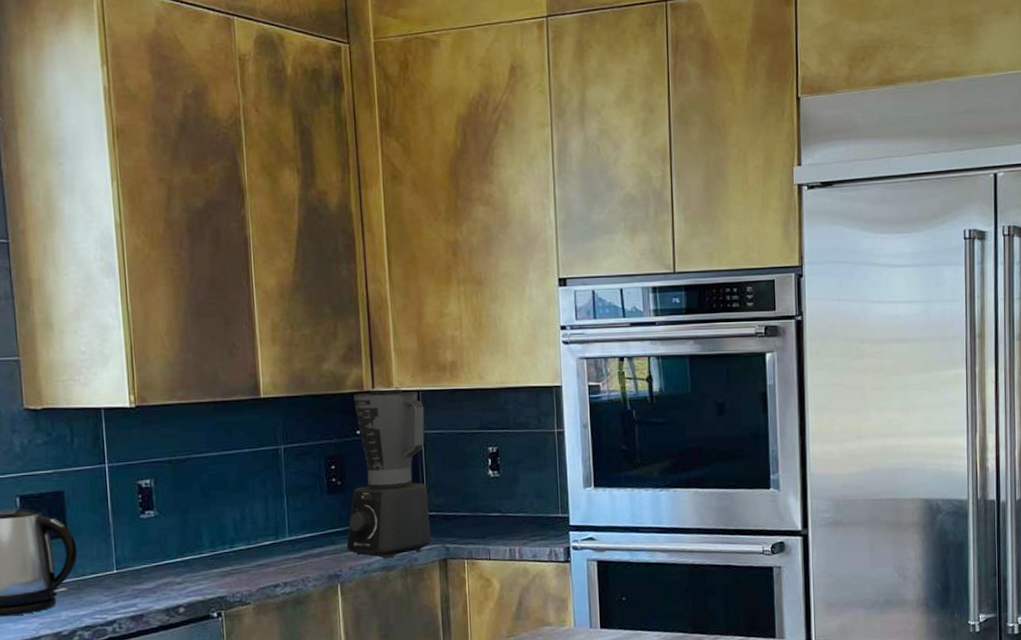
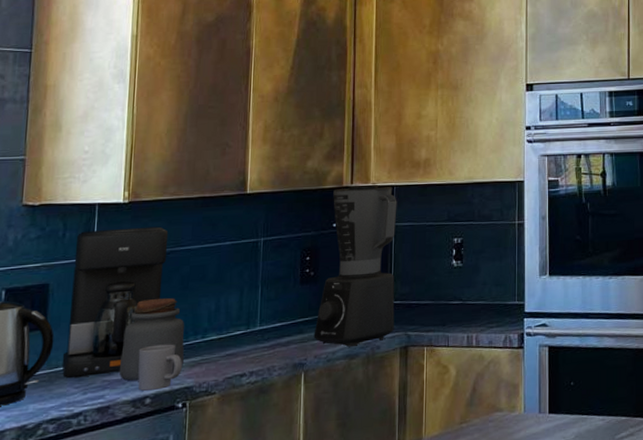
coffee maker: none [85,432,183,587] -> present [61,226,169,379]
jar: none [147,507,214,591] -> present [119,298,184,382]
mug: none [165,553,213,601] -> present [137,344,182,392]

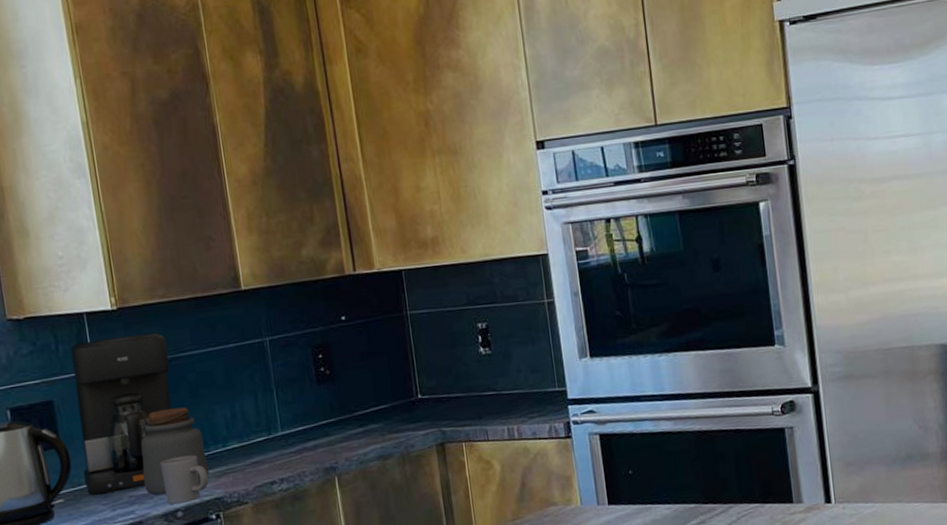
blender: present [313,185,397,347] -> none [335,271,427,447]

